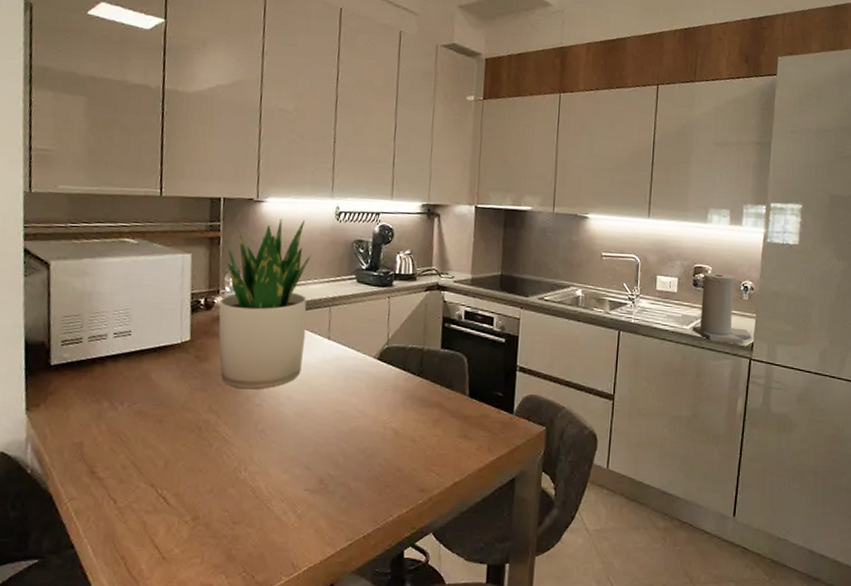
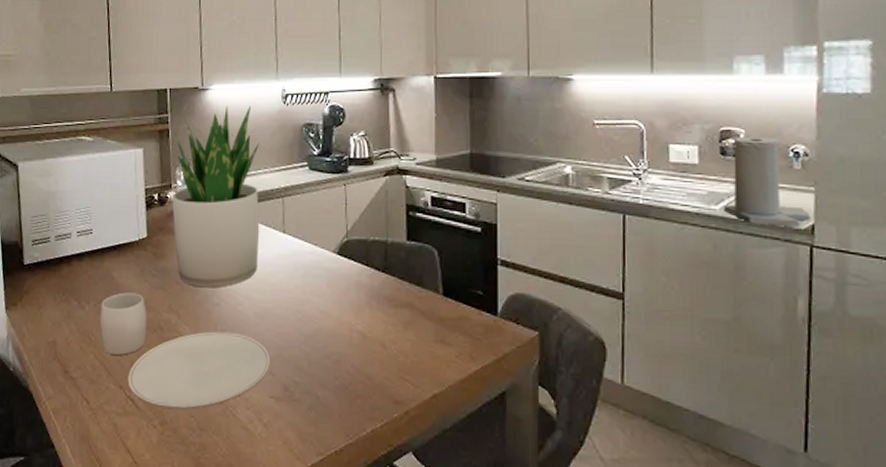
mug: none [133,393,186,455] -> present [99,292,148,355]
plate: none [160,430,308,505] -> present [127,331,270,410]

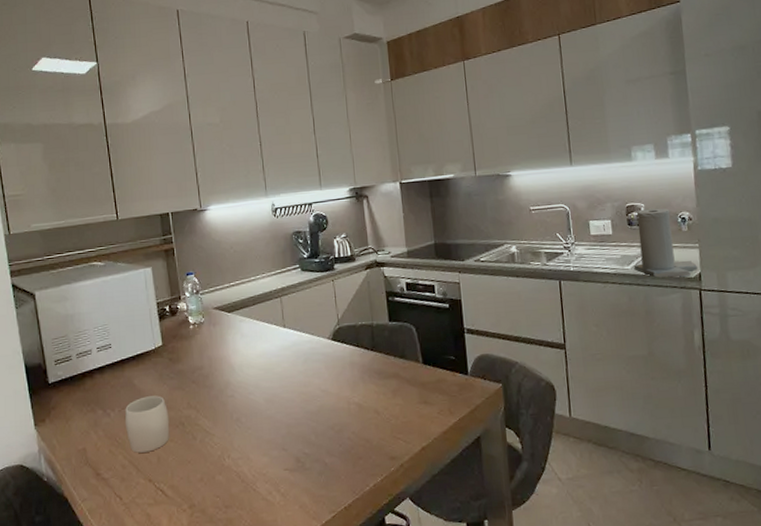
plate: present [127,331,270,410] -> none [155,418,282,493]
planter: present [172,106,260,288] -> none [177,221,264,384]

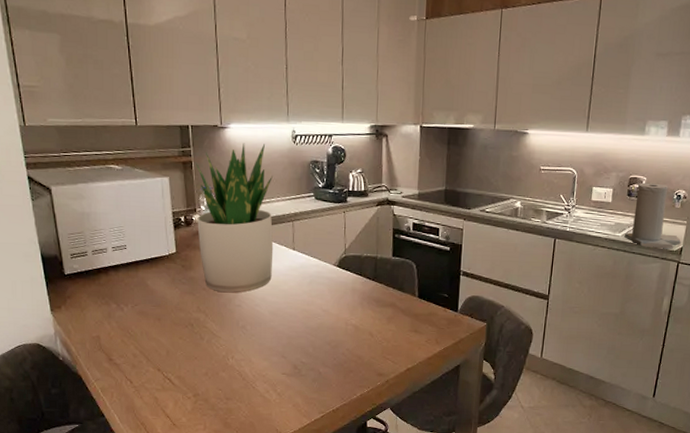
mug: present [124,395,170,453] -> none [137,297,179,346]
planter: none [177,221,264,384] -> present [195,143,274,293]

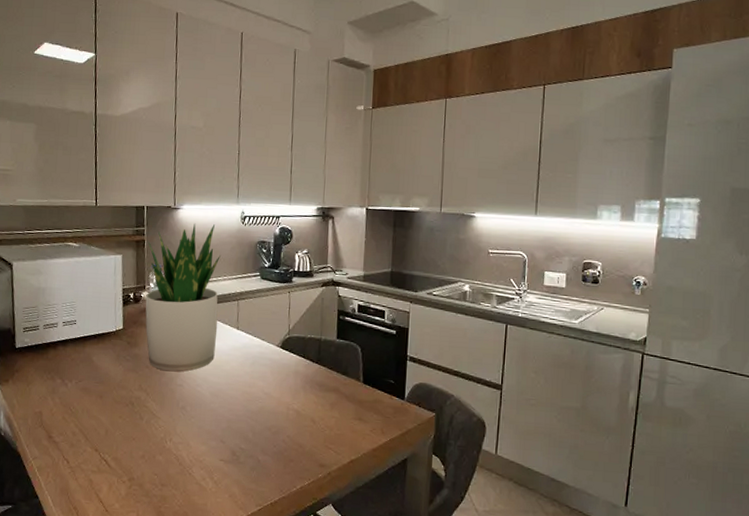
paper towel: present [624,182,681,249] -> none [581,267,644,339]

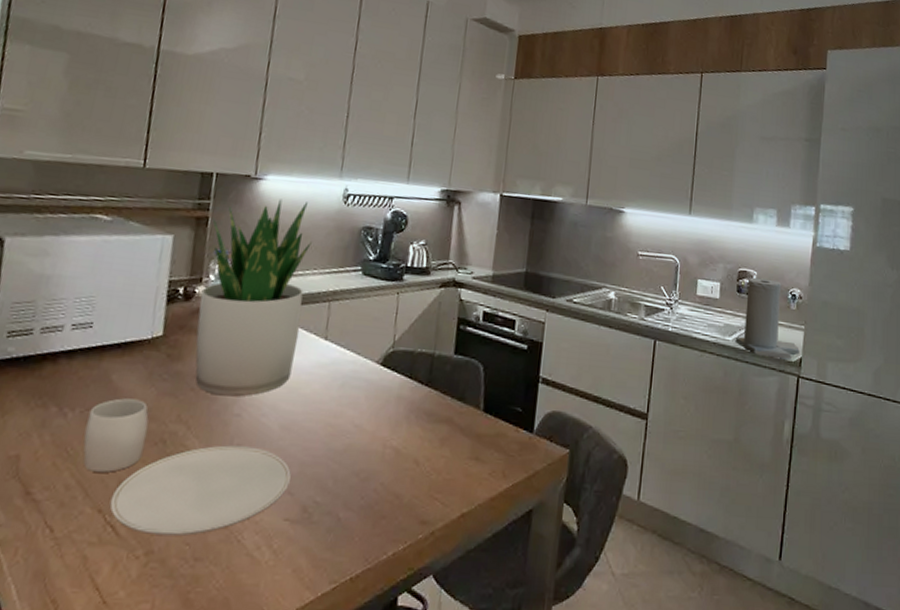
mug: none [79,373,121,424] -> present [83,398,149,473]
plate: none [102,407,222,469] -> present [110,445,291,537]
paper towel: none [581,267,644,339] -> present [735,277,800,360]

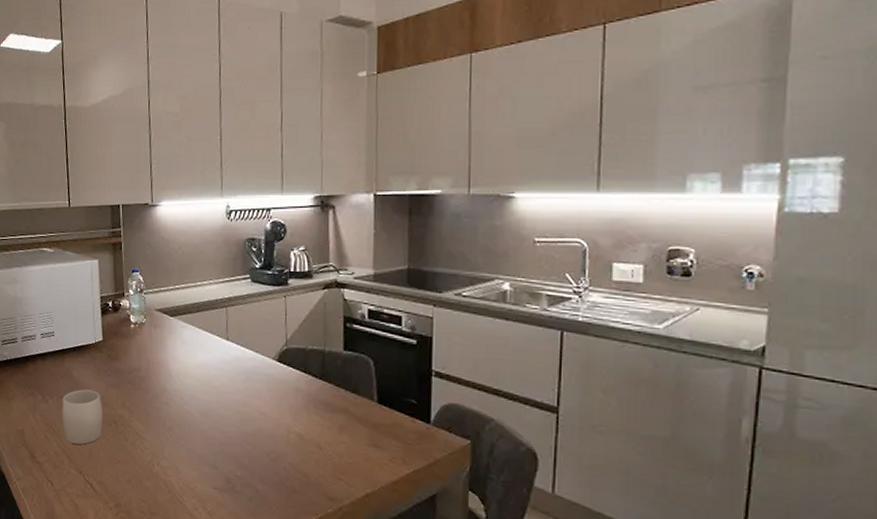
plate: present [110,445,291,537] -> none [86,427,213,495]
planter: present [195,199,312,397] -> none [124,221,205,389]
paper towel: present [735,277,800,360] -> none [667,255,761,349]

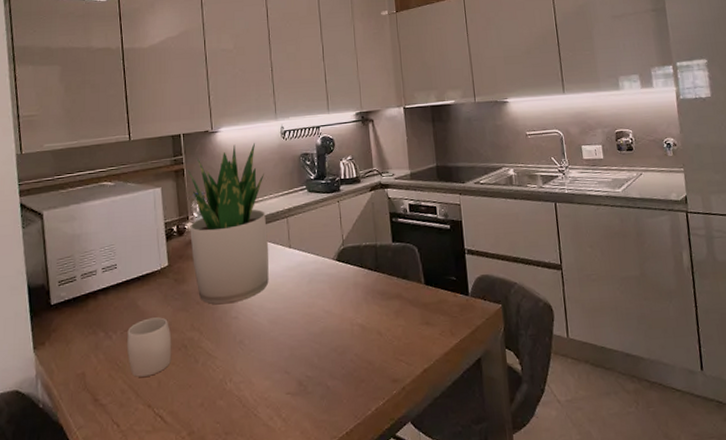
planter: none [124,221,205,389] -> present [187,143,269,305]

